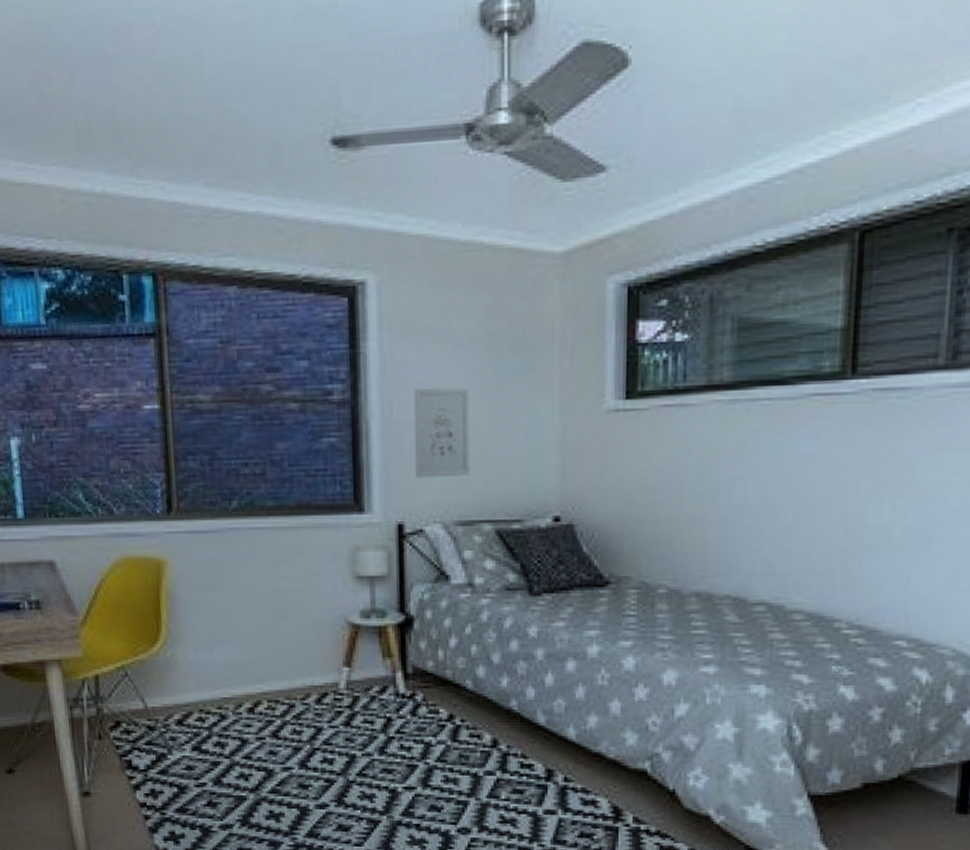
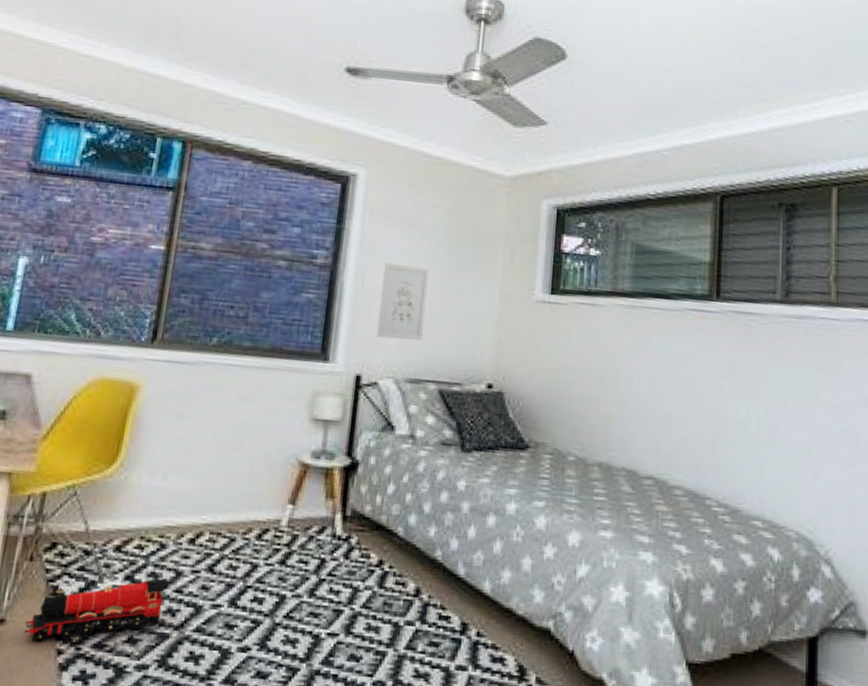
toy train: none [109,745,237,810] -> present [25,577,169,643]

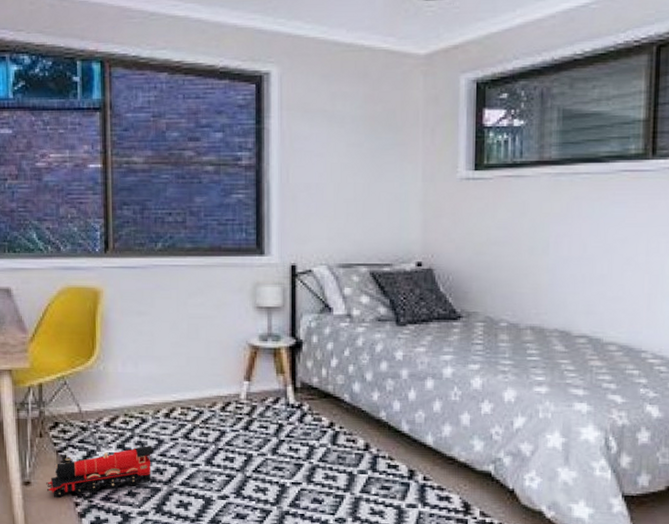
wall art: present [377,262,429,340] -> none [306,156,350,229]

